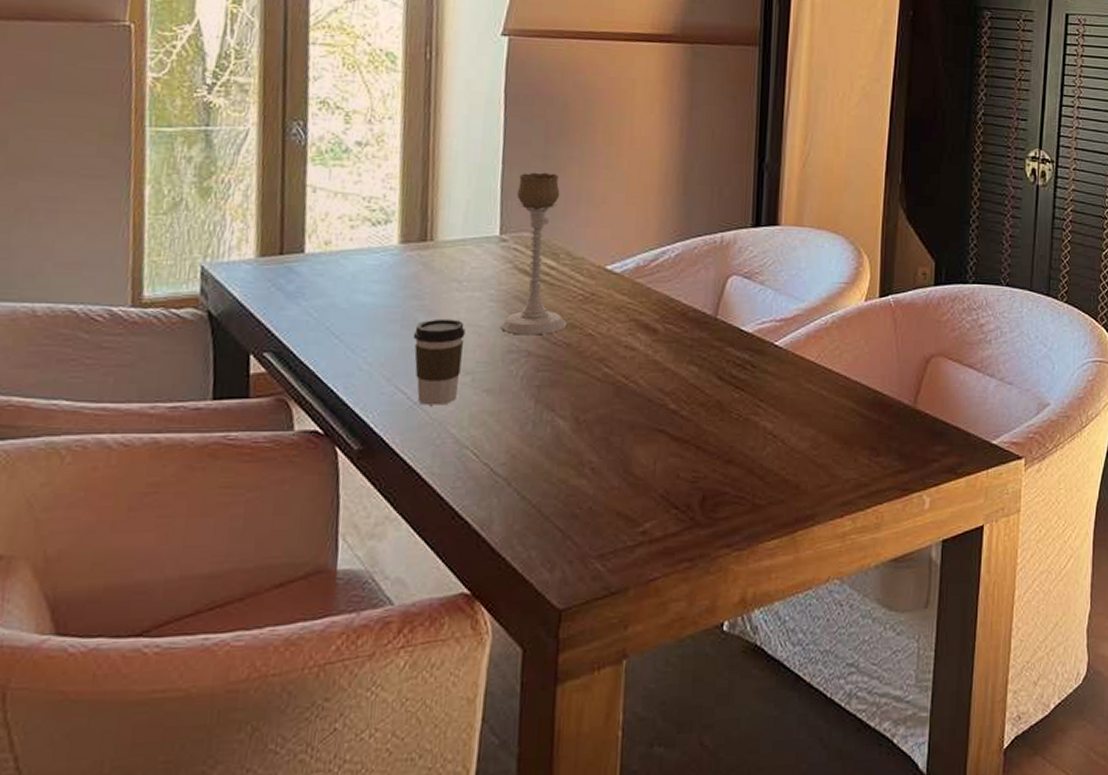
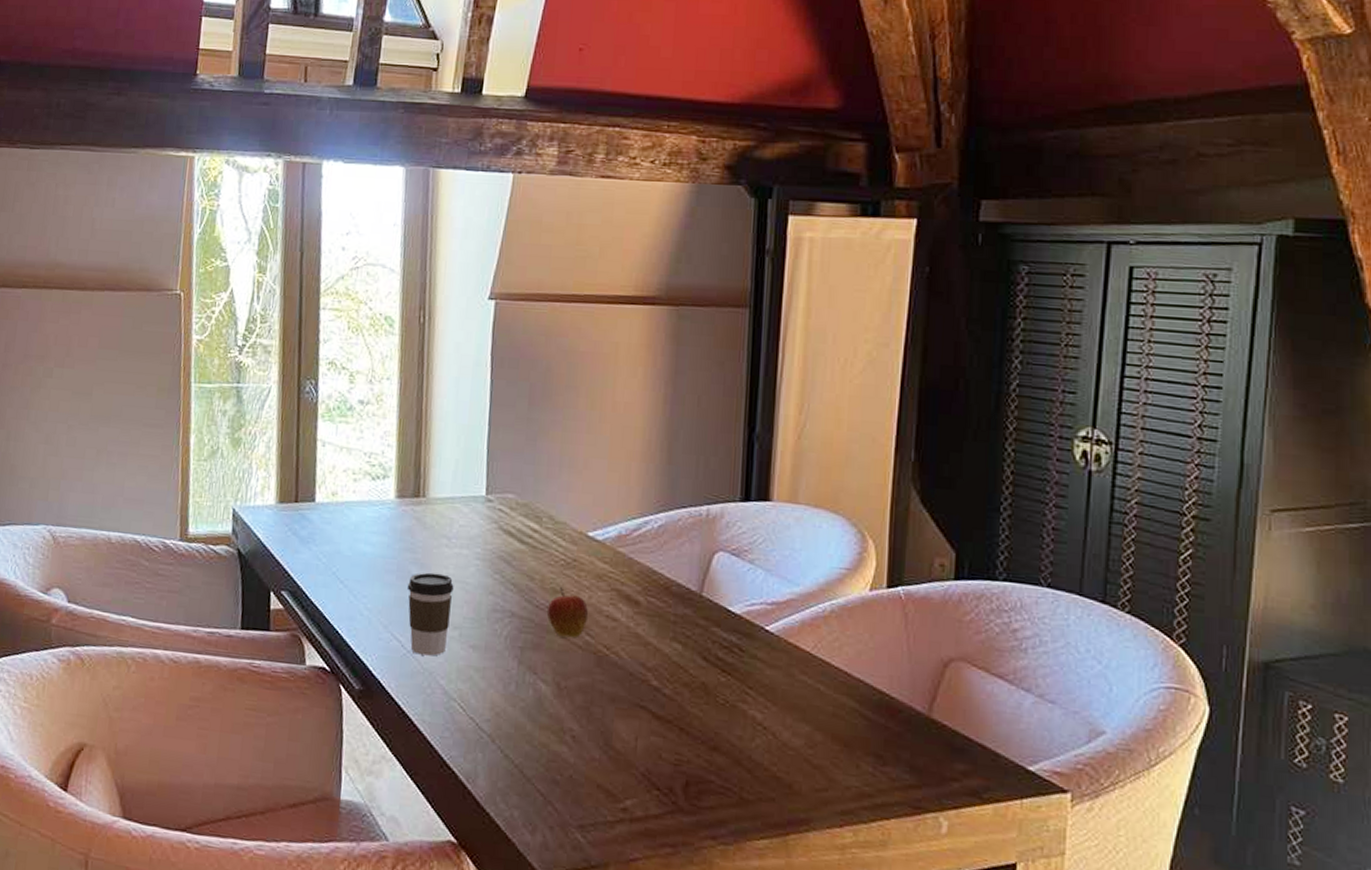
candle holder: present [500,172,566,335] -> none [485,434,548,597]
fruit: none [565,321,608,371] -> present [547,586,589,638]

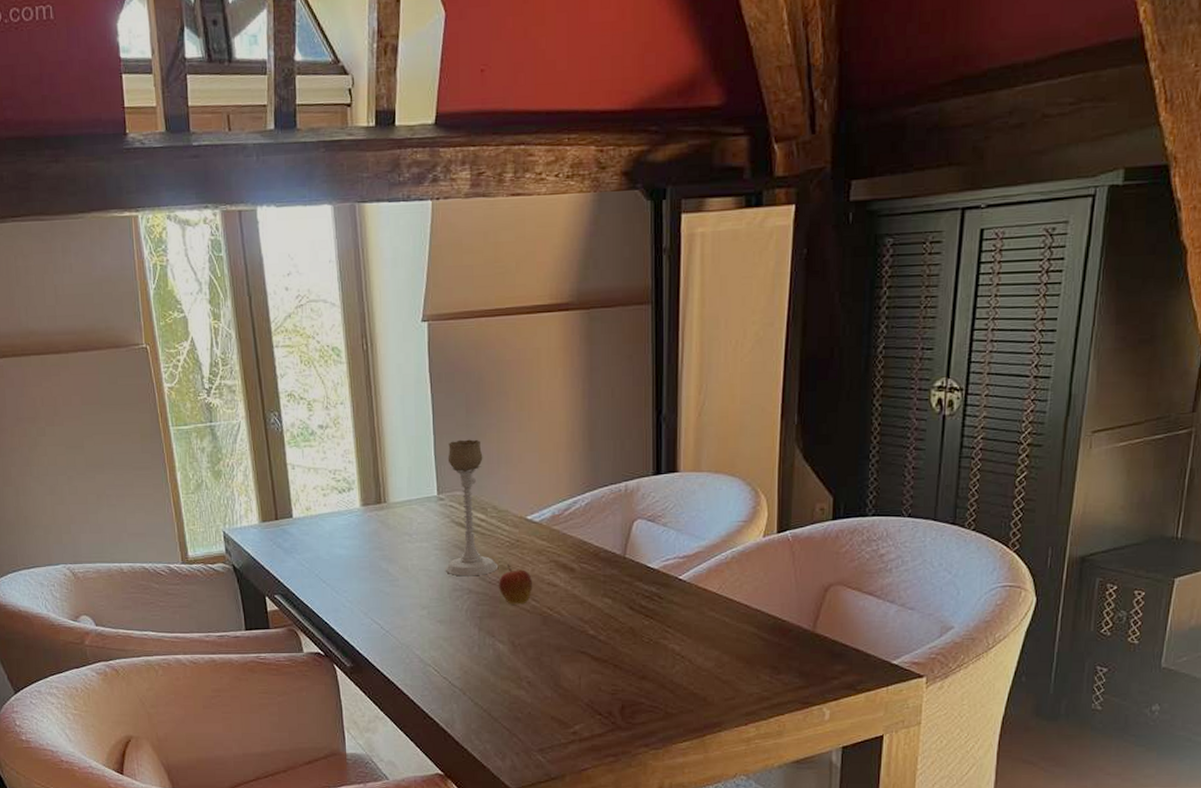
coffee cup: present [407,572,454,656] -> none [379,565,419,633]
candle holder: none [485,434,548,597] -> present [445,439,498,577]

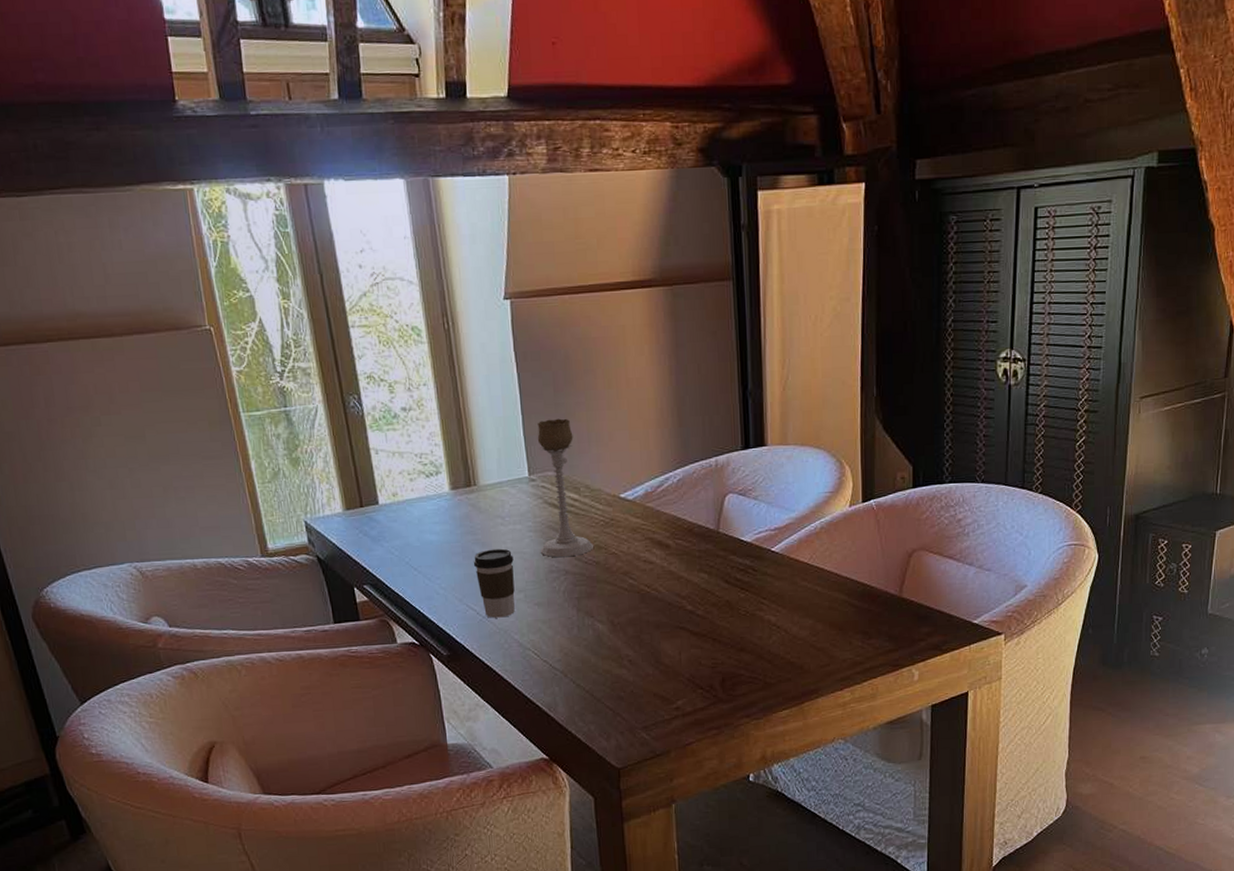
coffee cup: none [379,565,419,633] -> present [473,548,515,618]
fruit: present [499,563,533,605] -> none [595,542,630,584]

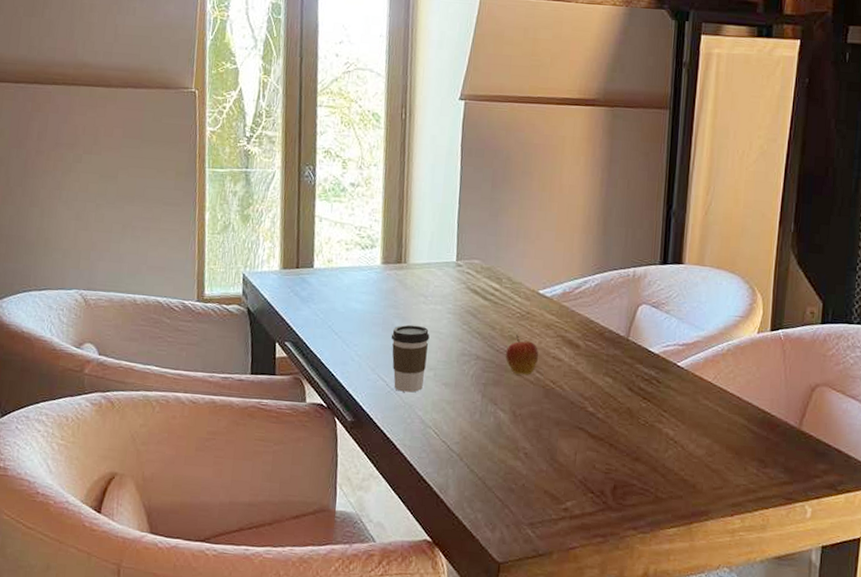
candle holder: present [537,418,593,558] -> none [455,211,507,343]
fruit: none [595,542,630,584] -> present [506,334,539,376]

